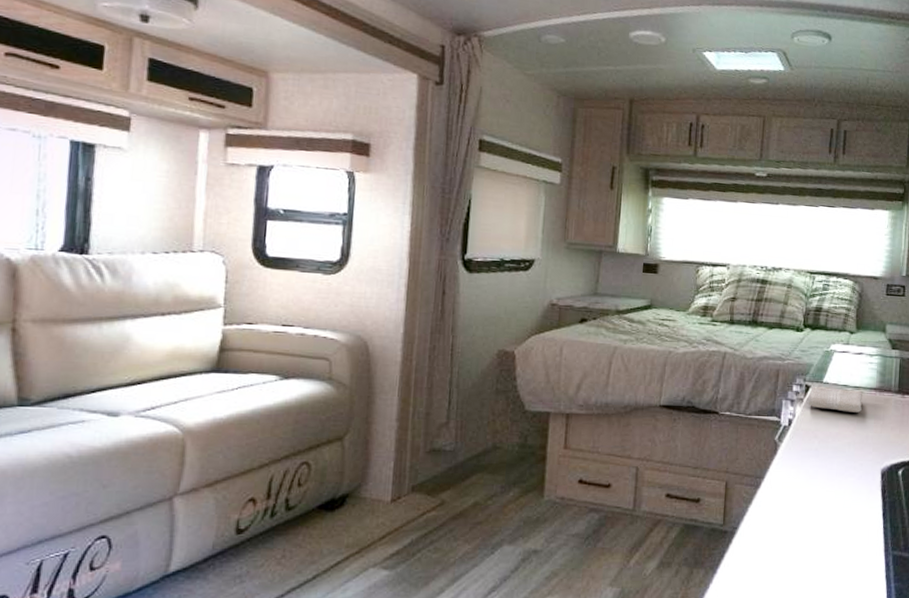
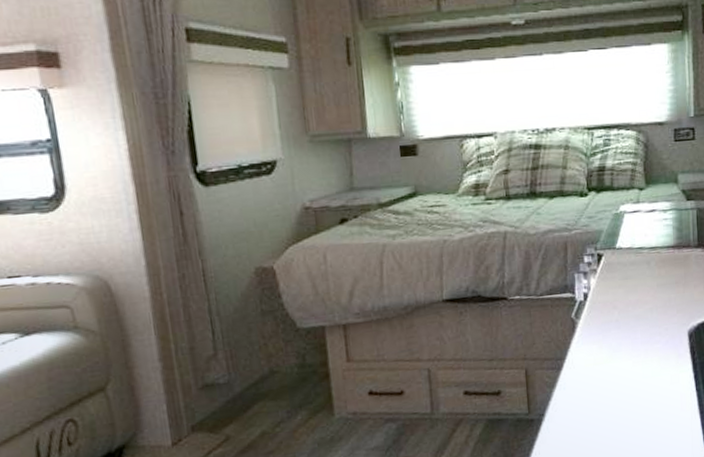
washcloth: present [809,386,862,413] -> none [603,251,661,277]

